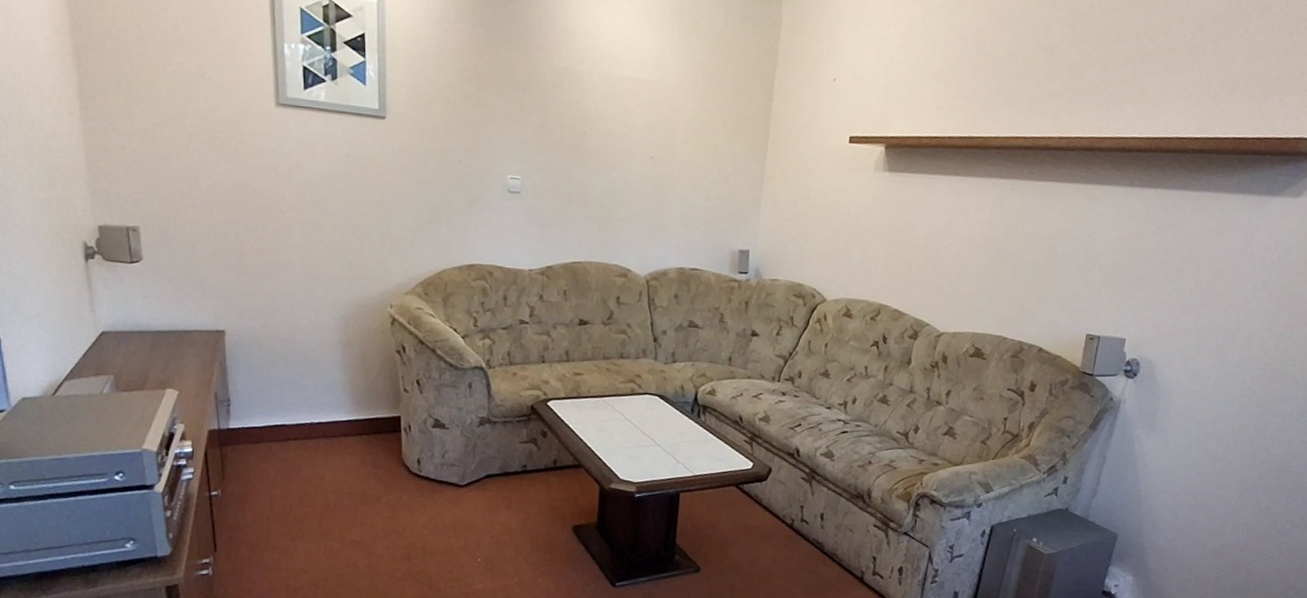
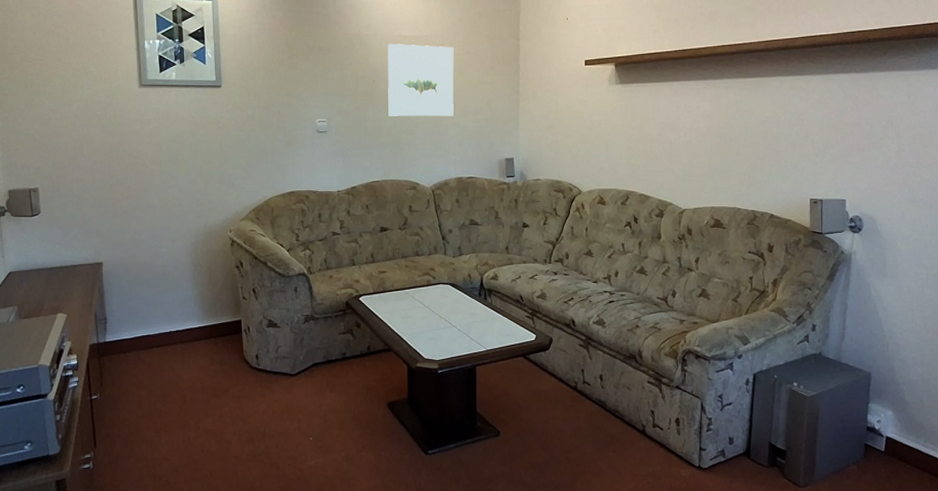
wall art: none [599,85,690,190] -> present [388,43,454,117]

